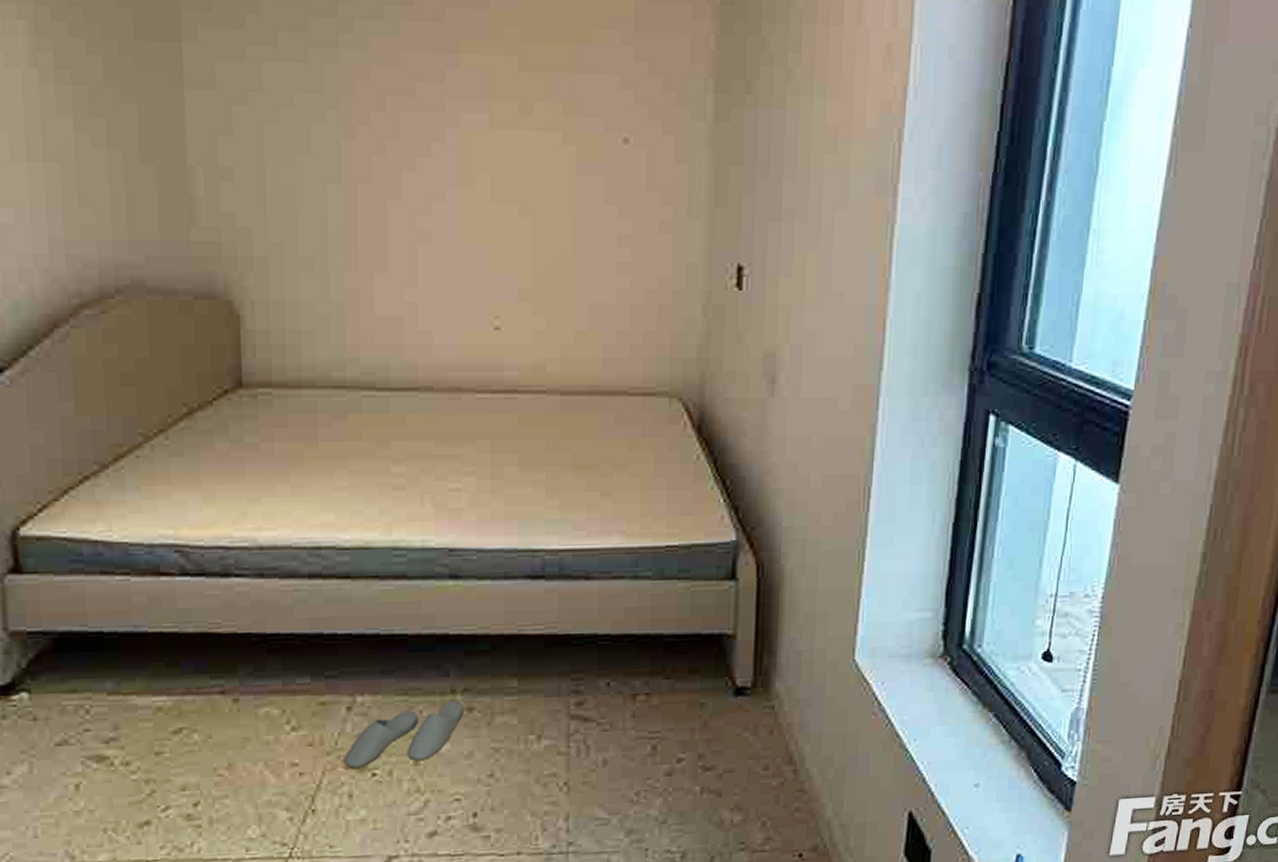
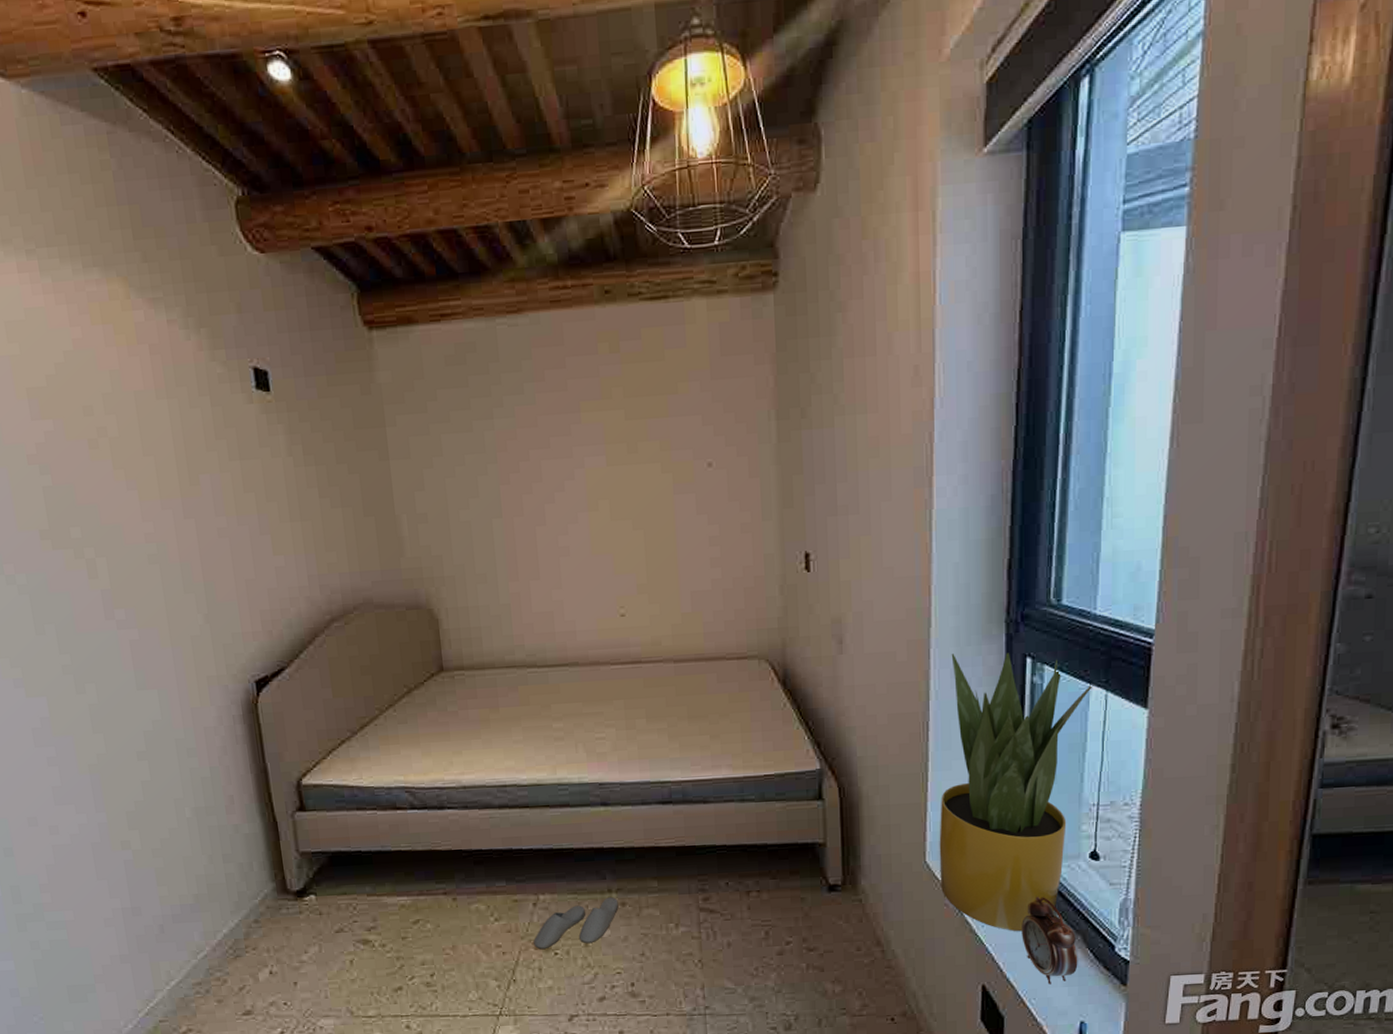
planter: none [869,405,1064,747] -> present [939,653,1095,932]
alarm clock: none [958,704,1020,811] -> present [1022,896,1078,985]

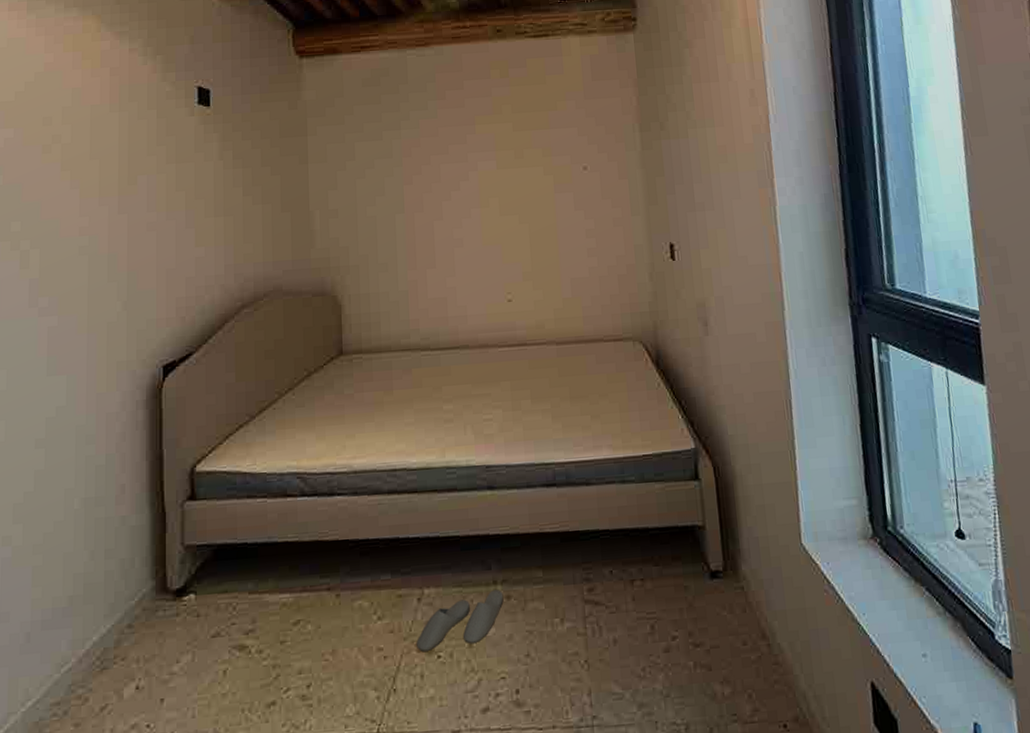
planter: present [939,653,1095,932] -> none [805,333,935,620]
alarm clock: present [1022,896,1078,985] -> none [901,579,962,680]

